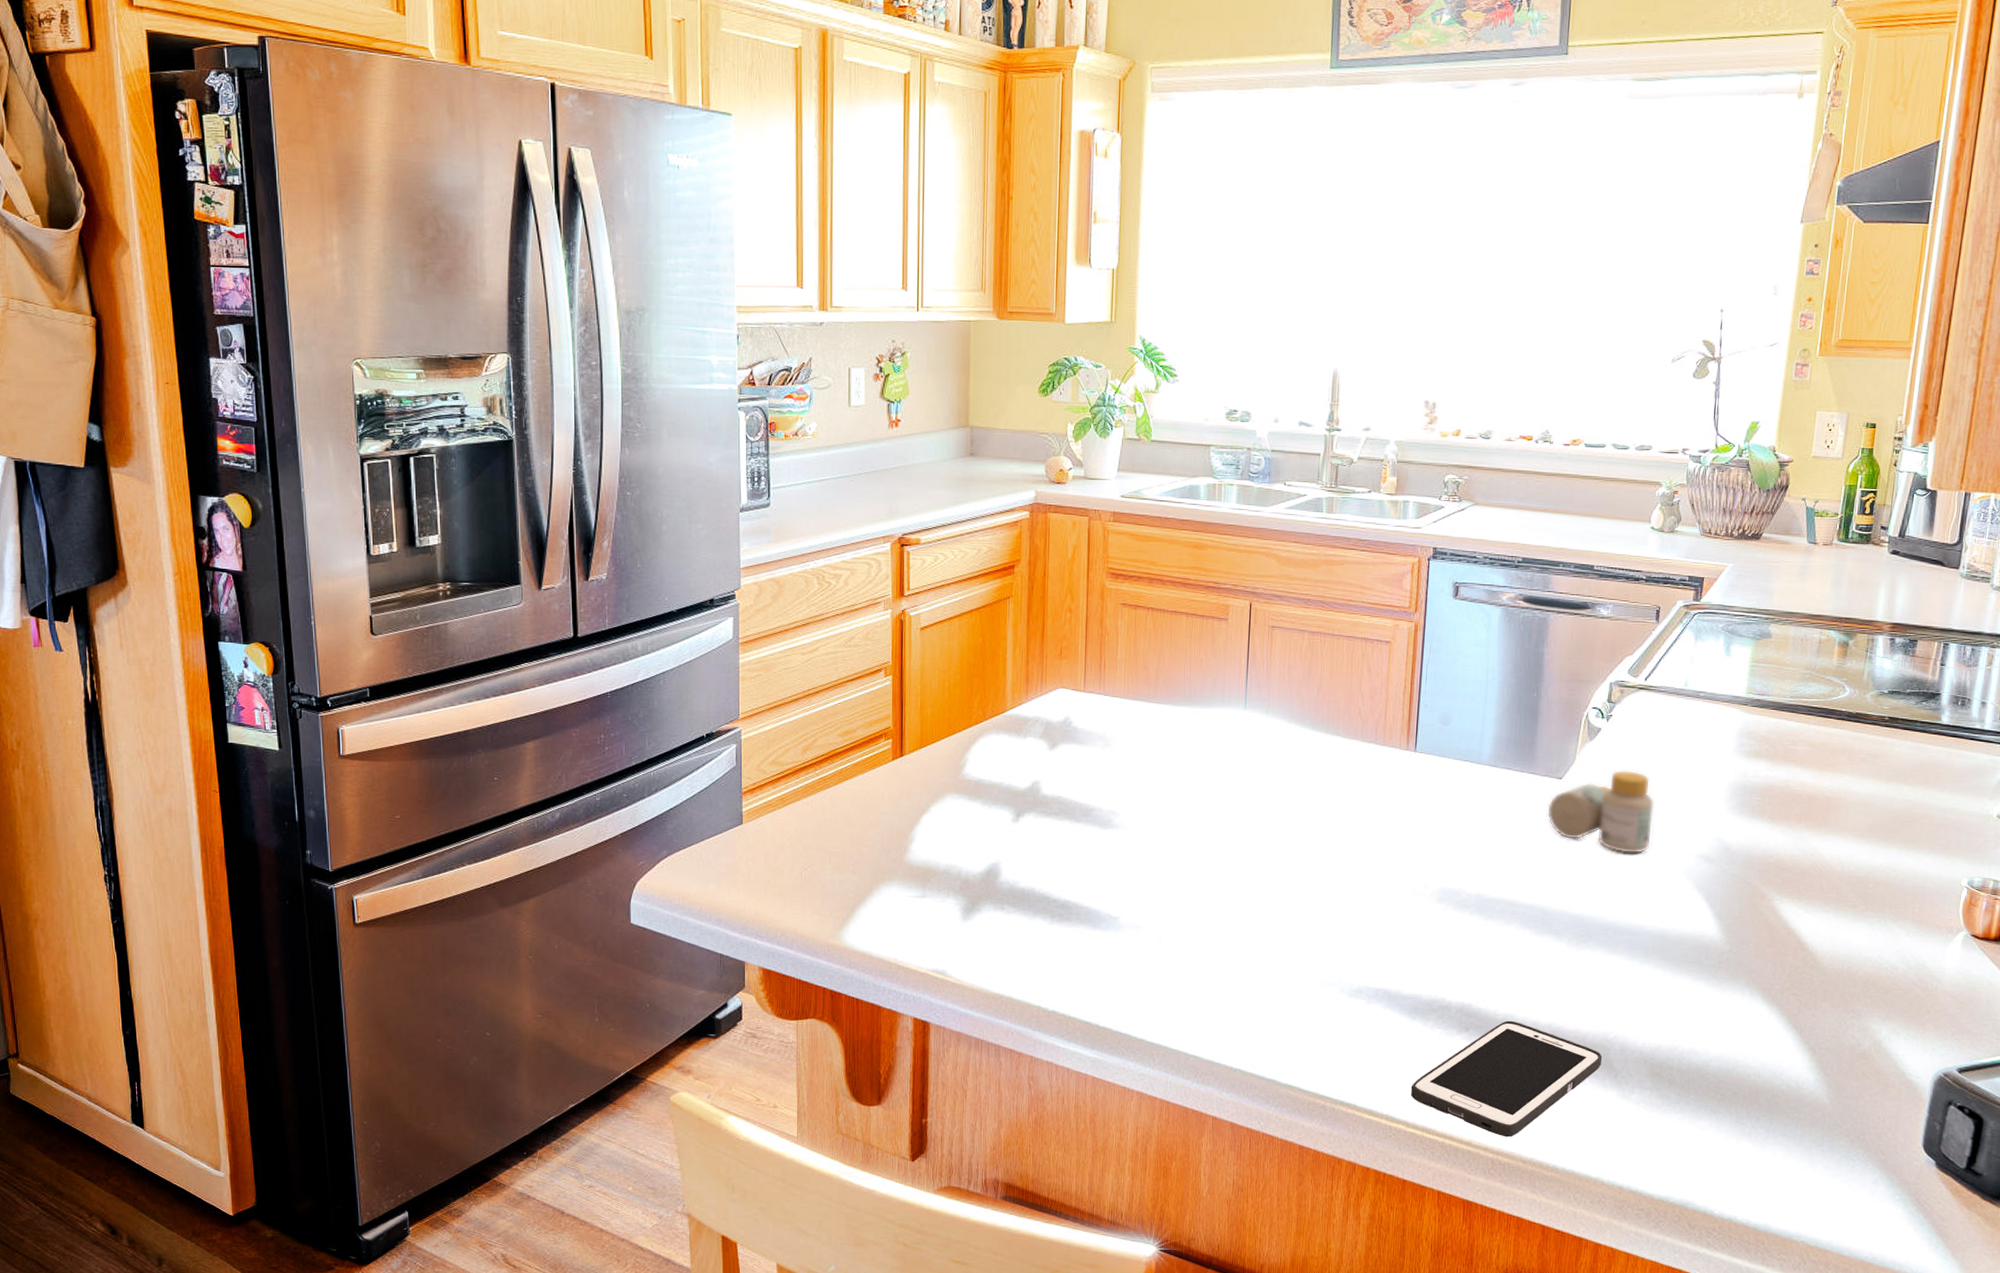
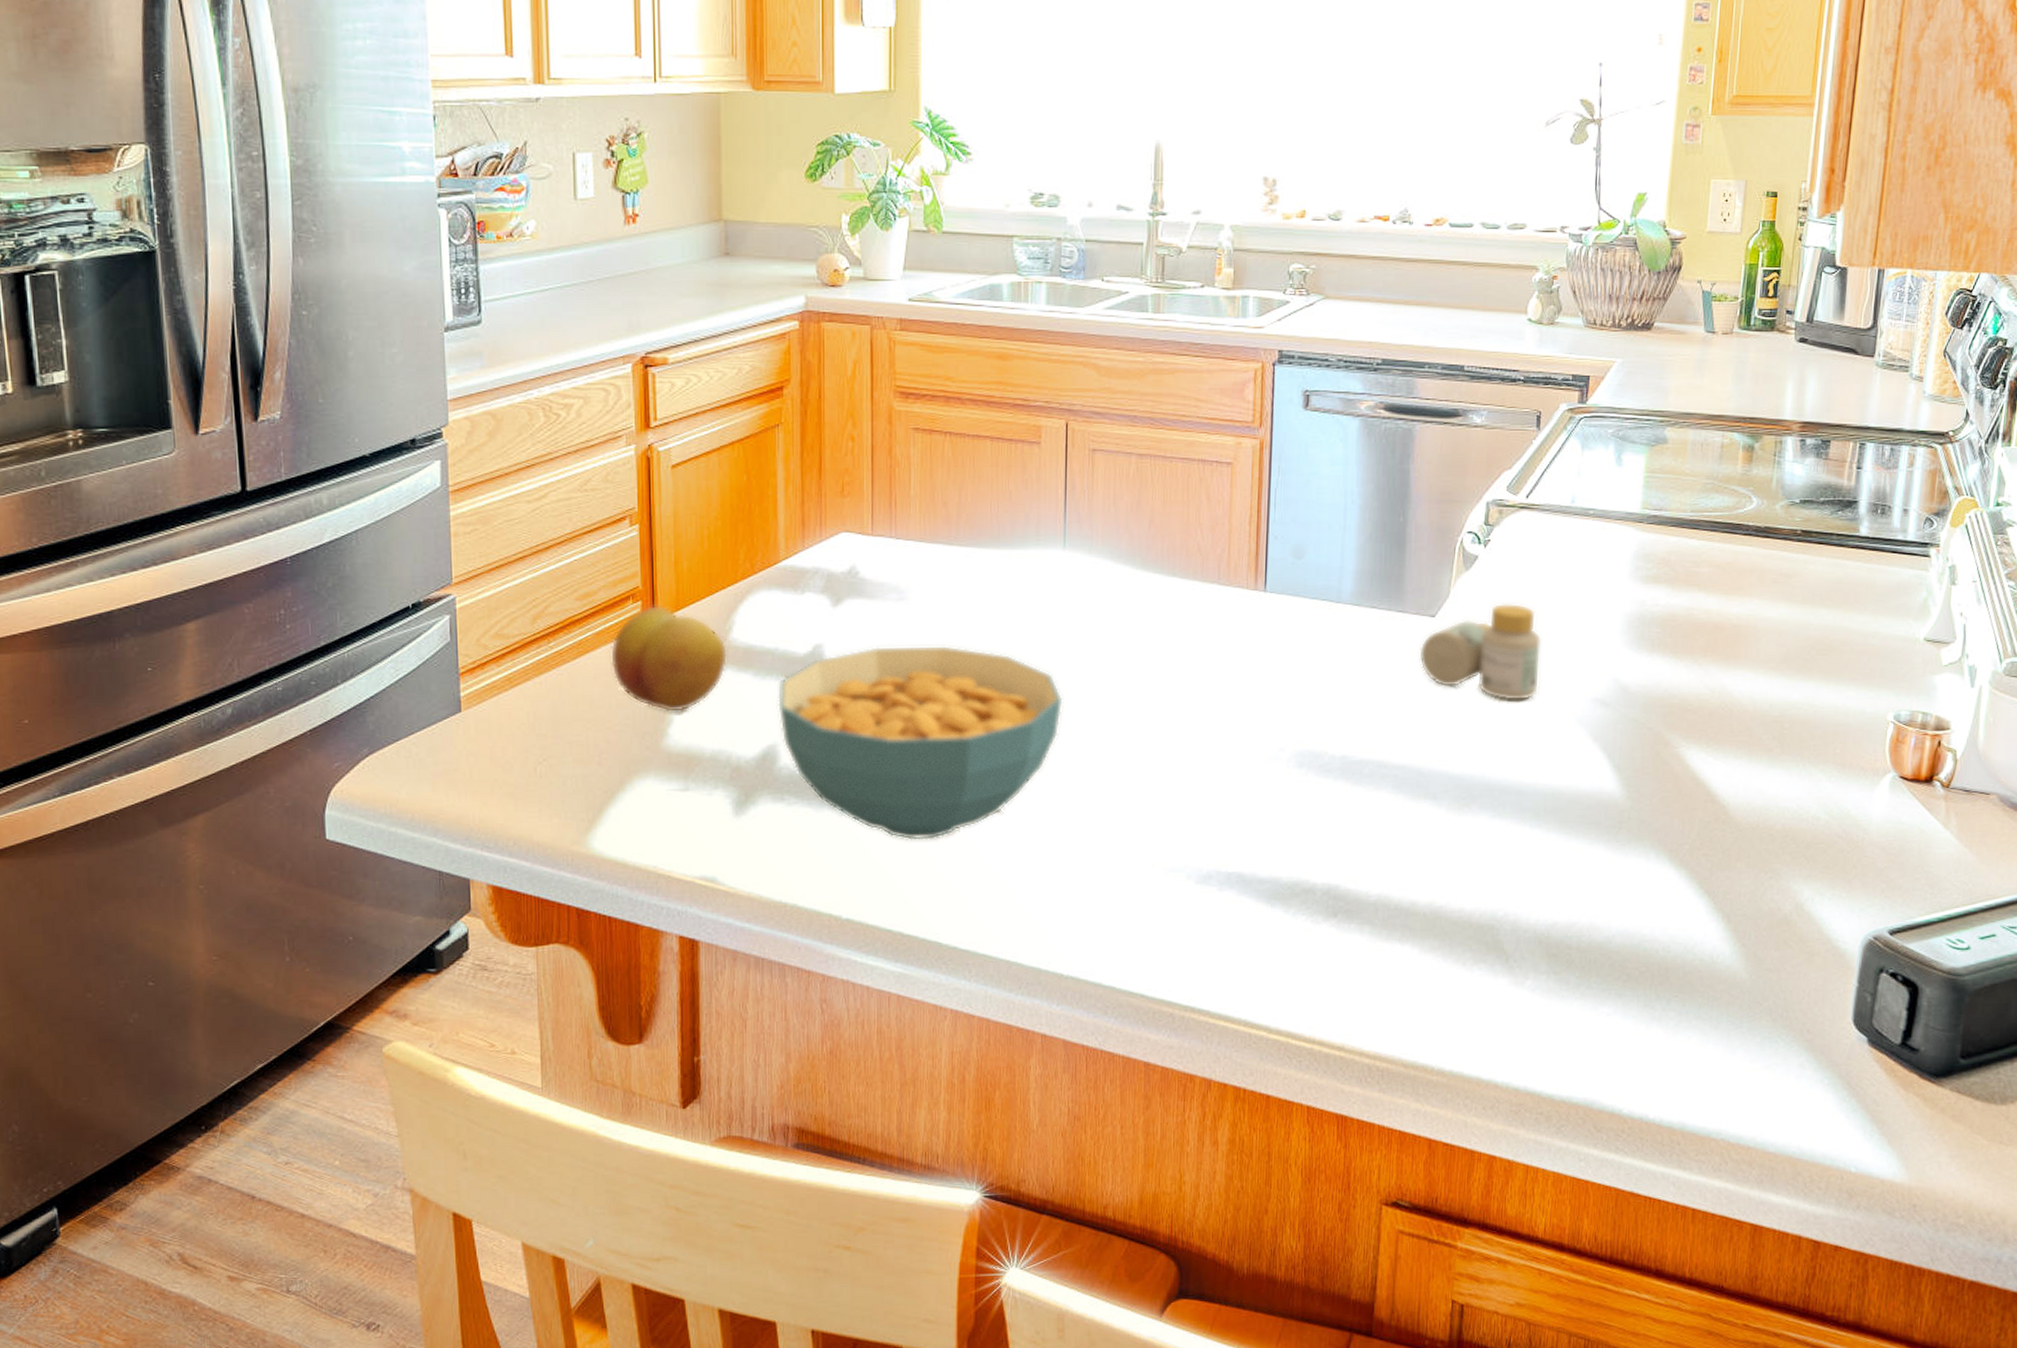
fruit: none [865,742,962,833] -> present [611,605,728,713]
cereal bowl: none [1001,785,1240,948] -> present [778,645,1063,840]
cell phone: present [1411,1020,1603,1137] -> none [1273,902,1491,1039]

